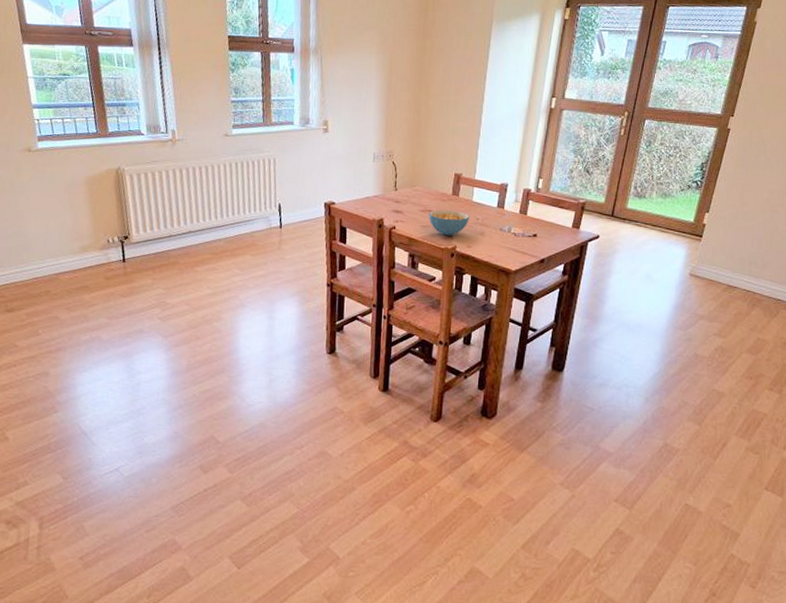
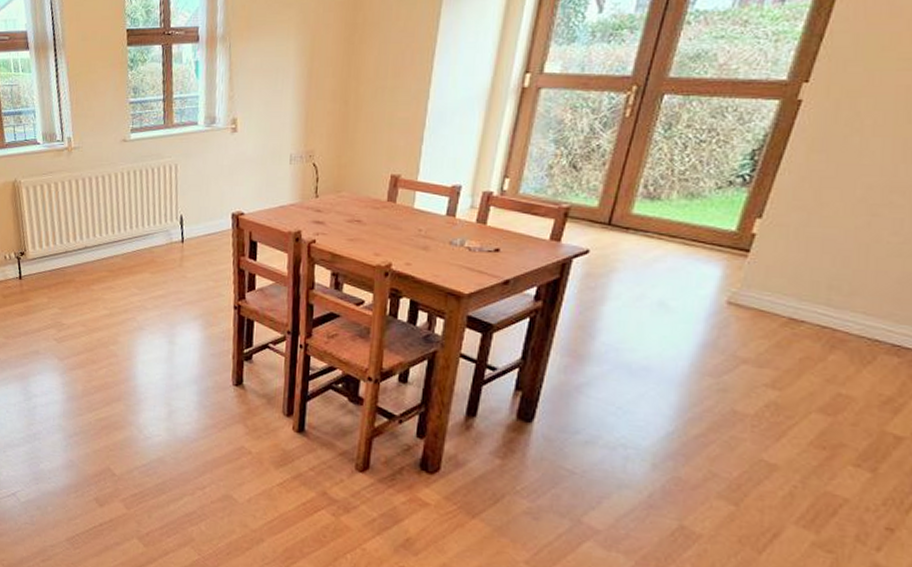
cereal bowl: present [429,210,470,236] -> none [357,219,410,251]

